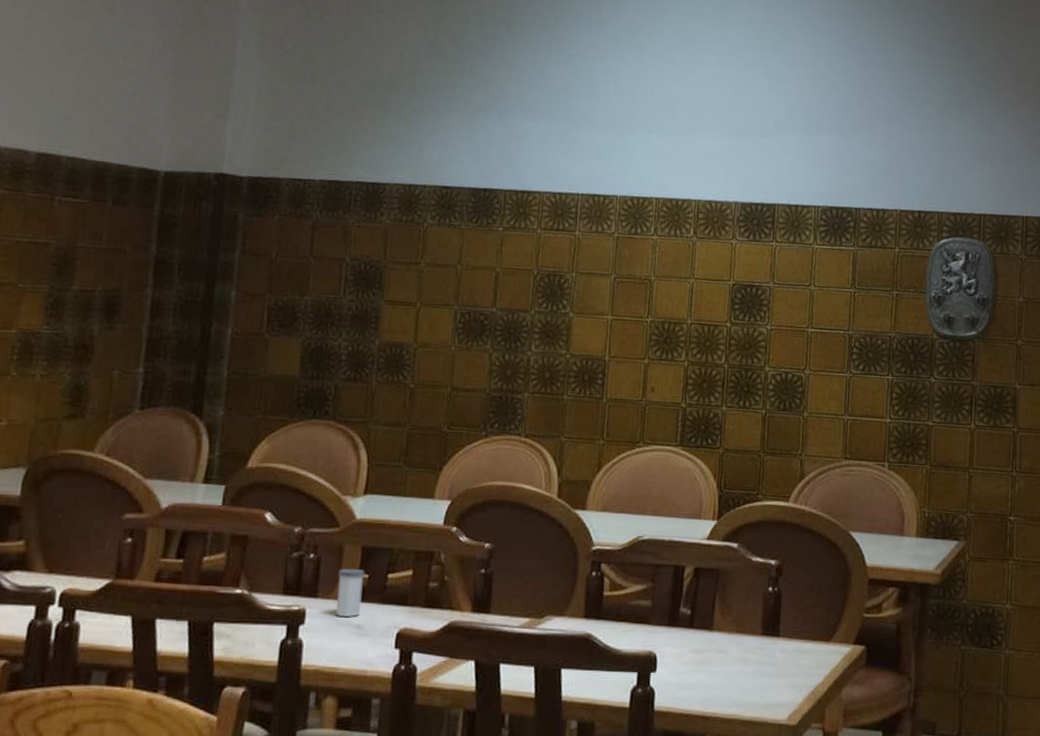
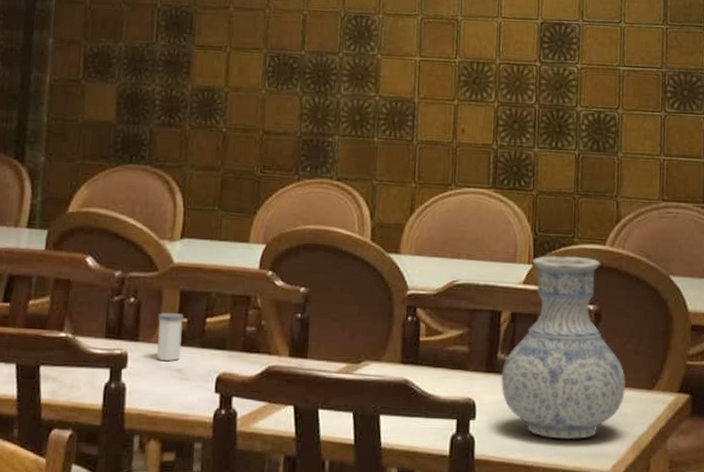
vase: none [682,511,804,691] -> present [500,255,626,440]

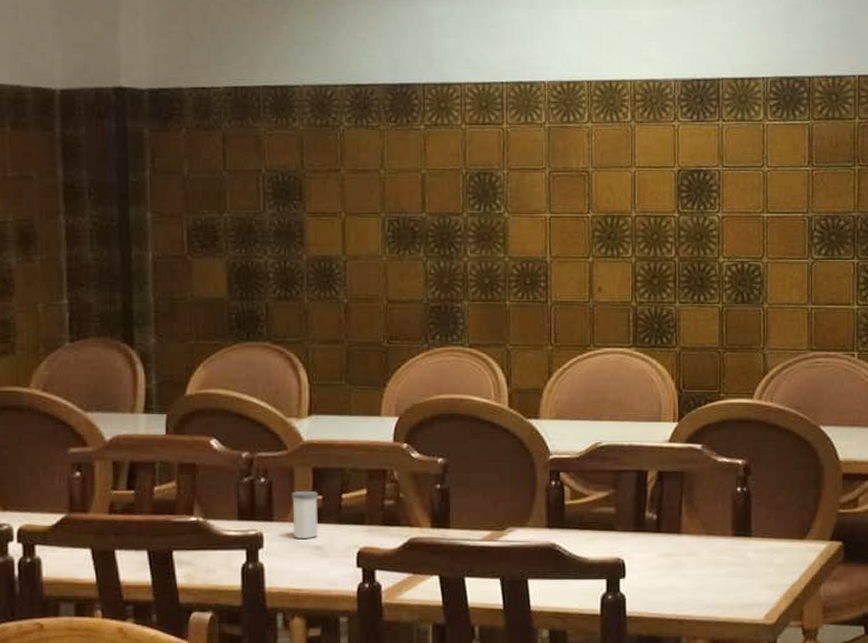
vase: present [500,255,626,440] -> none [649,411,777,592]

